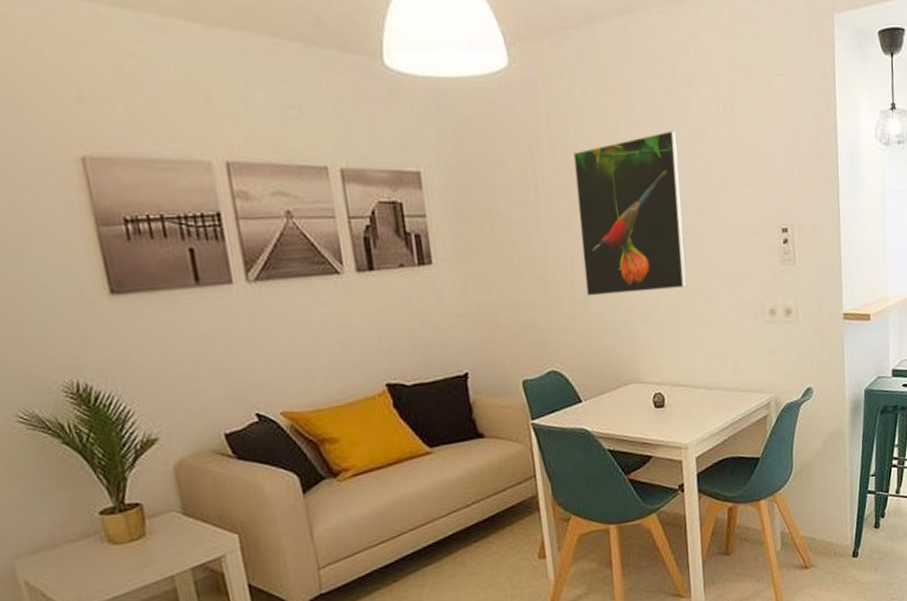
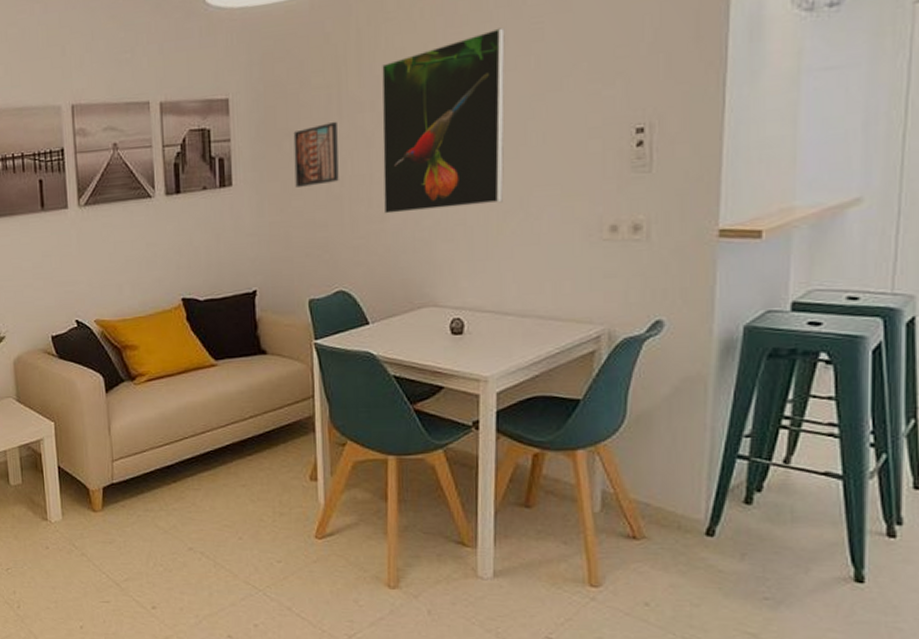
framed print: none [492,203,542,268] -> present [293,121,339,187]

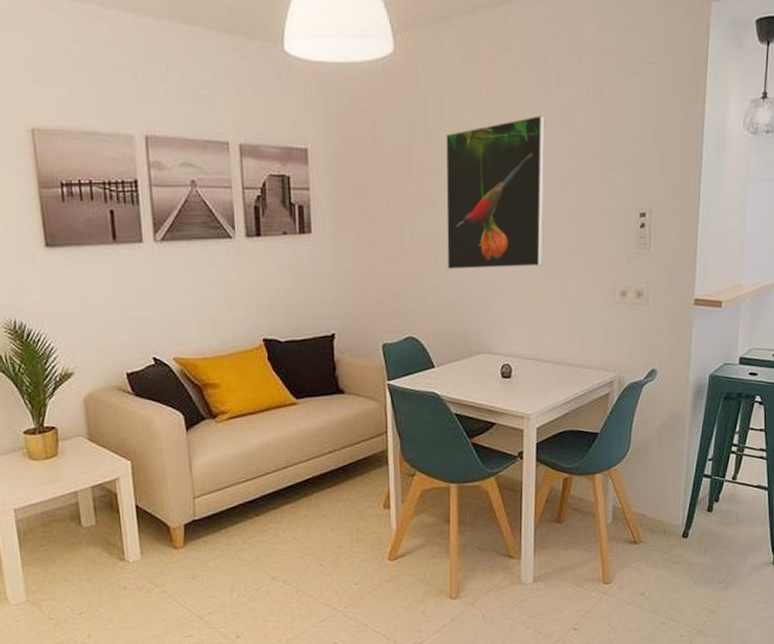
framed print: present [293,121,339,187] -> none [368,181,409,239]

